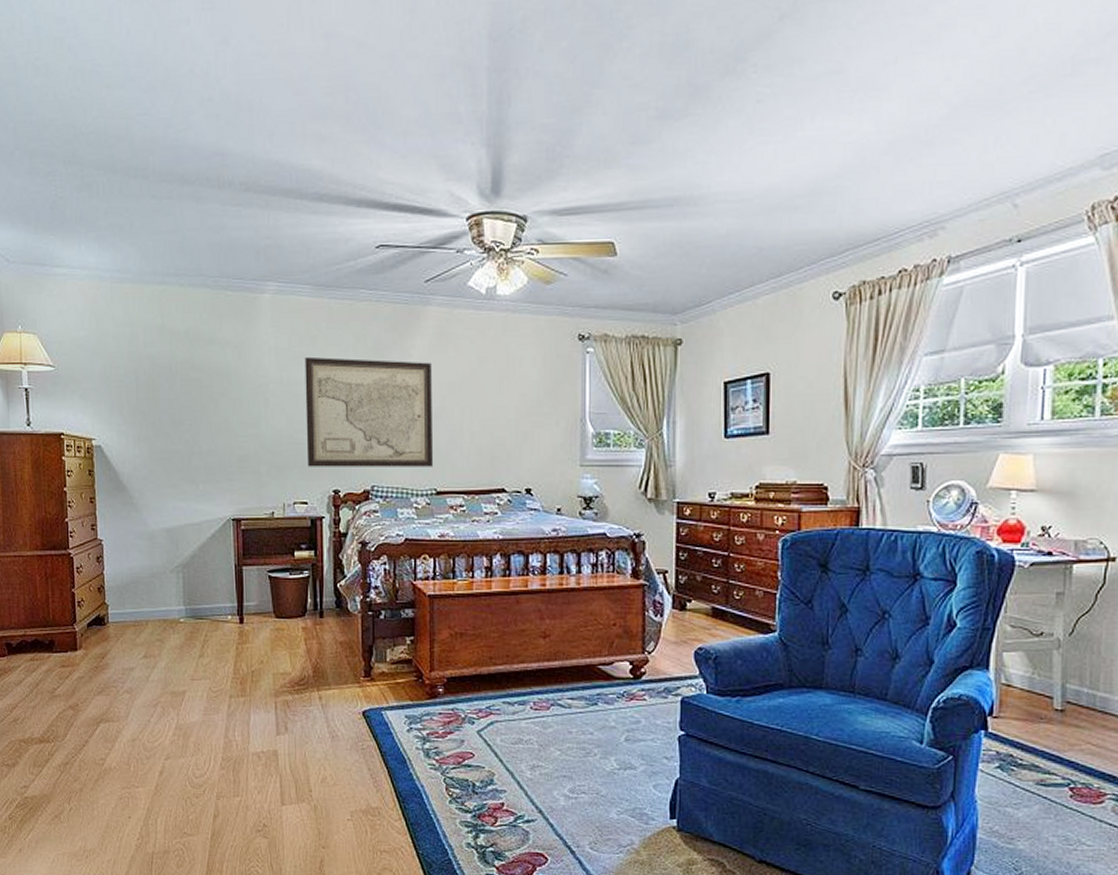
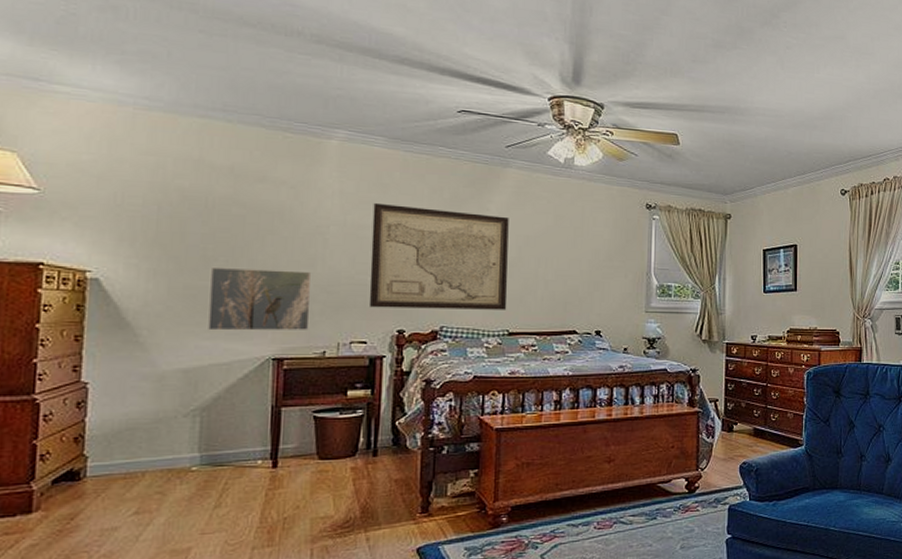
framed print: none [178,431,259,492] -> present [208,266,312,331]

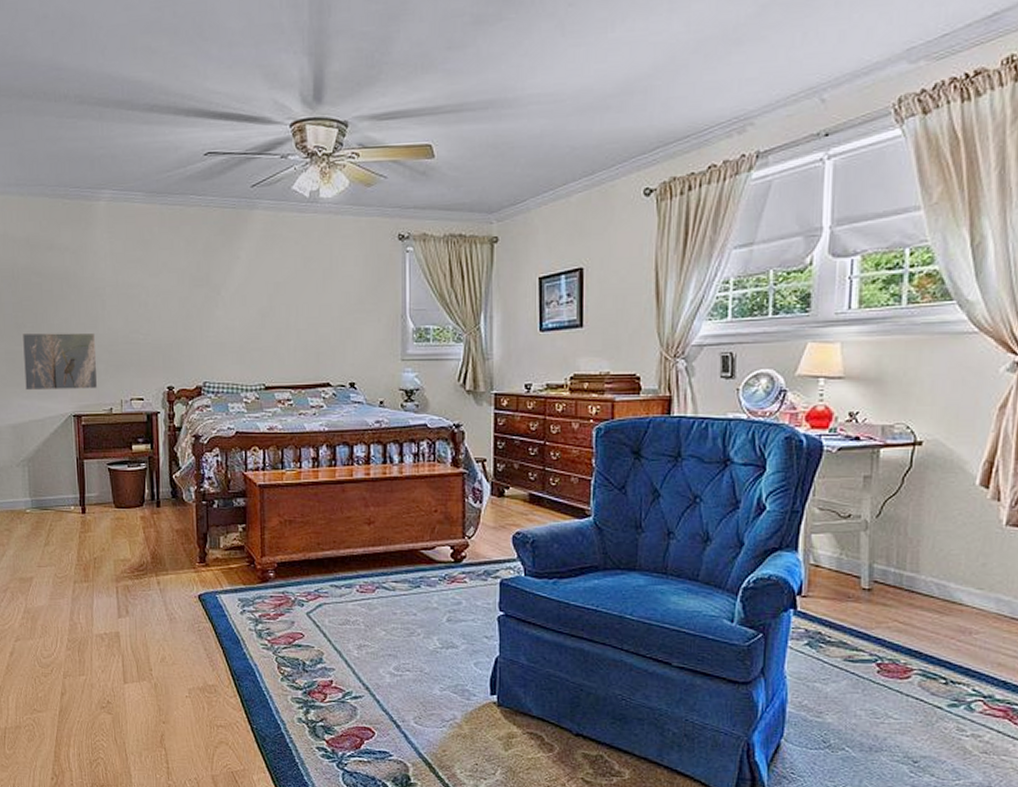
wall art: present [368,202,509,310] -> none [138,260,262,365]

